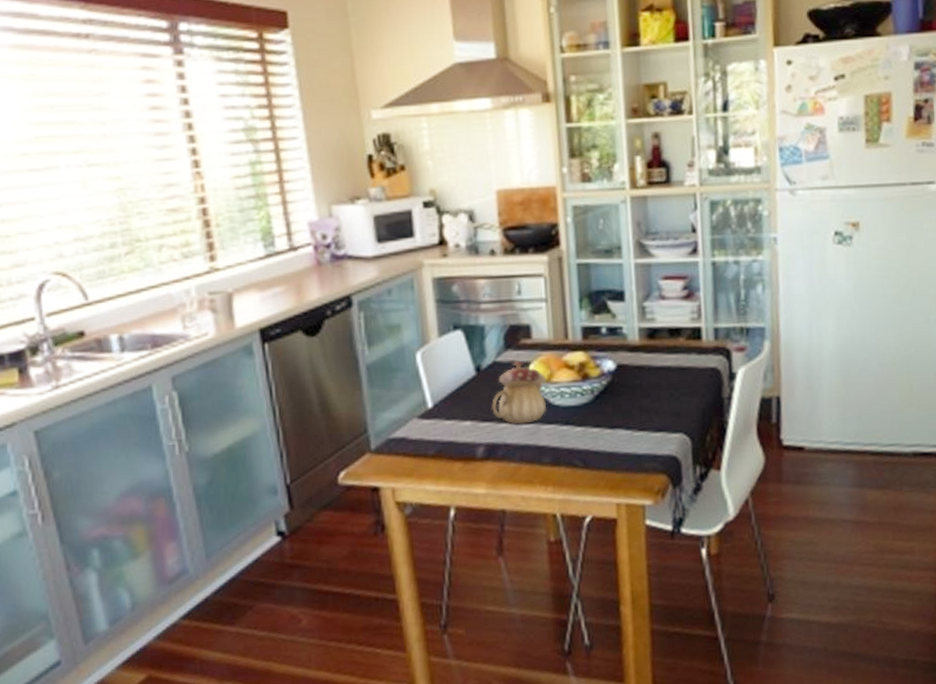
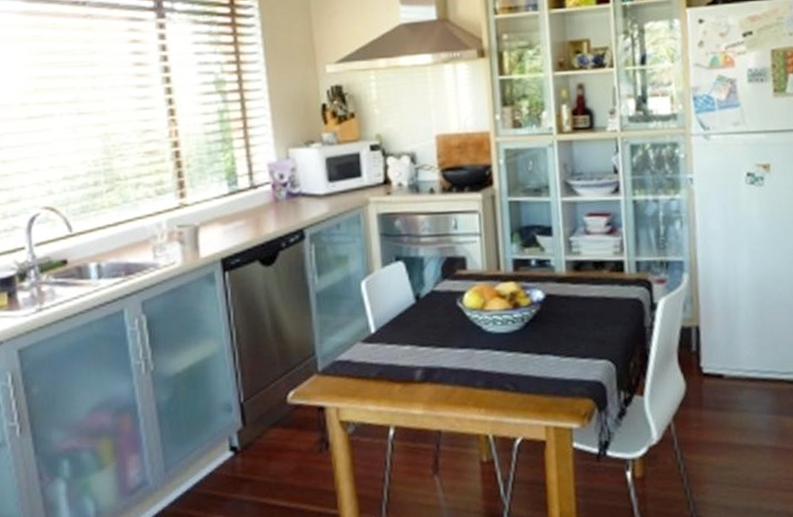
teapot: present [492,360,547,424] -> none [429,290,480,349]

